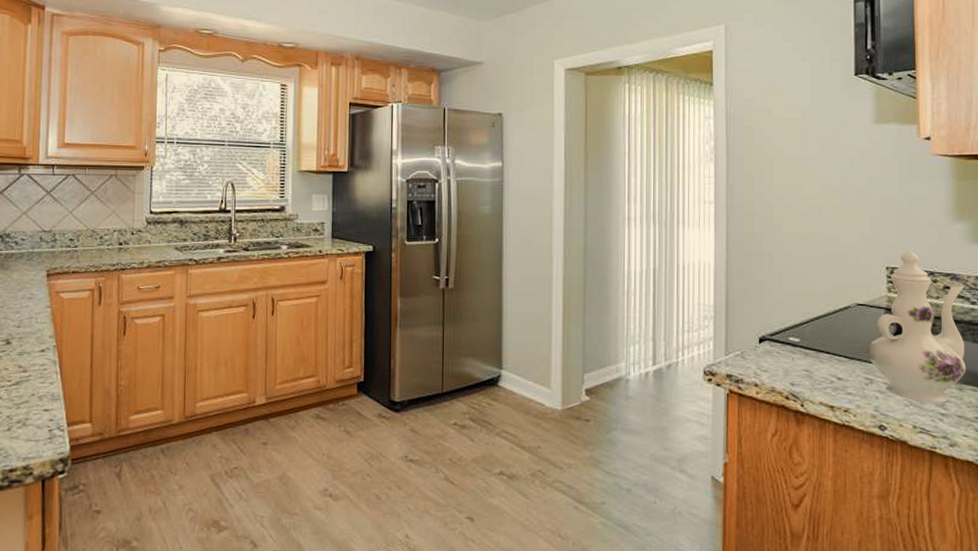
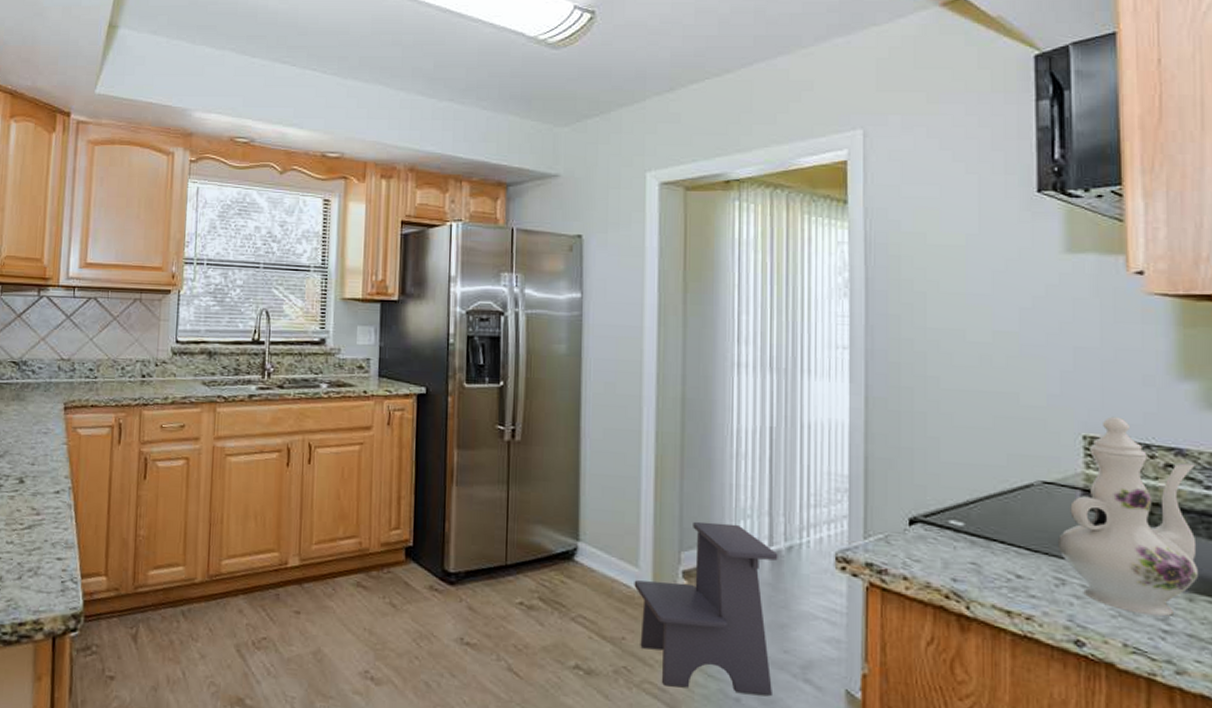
step stool: none [547,348,660,485] -> present [634,521,778,696]

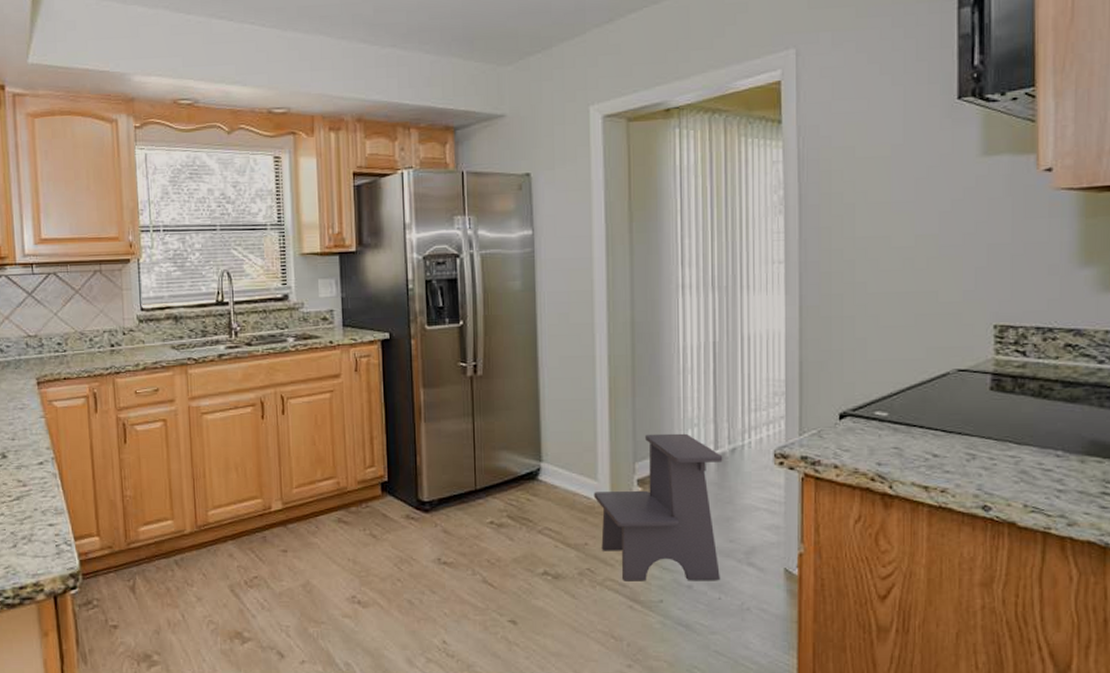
ewer: present [1057,416,1199,617] -> none [969,305,1092,479]

